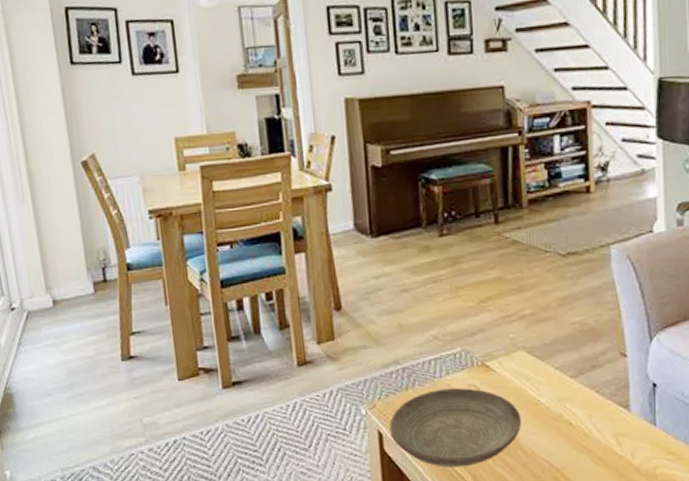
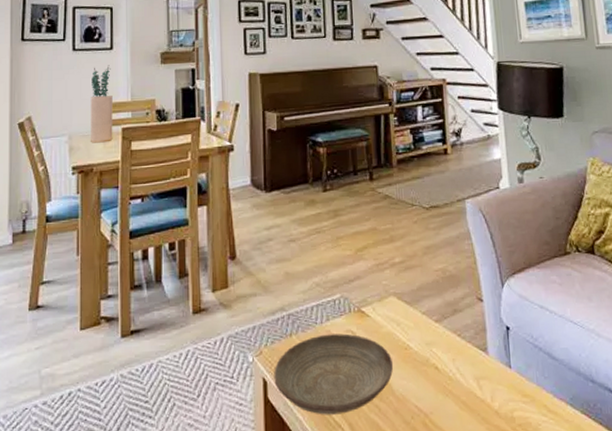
vase: none [158,91,191,184] -> present [90,65,113,143]

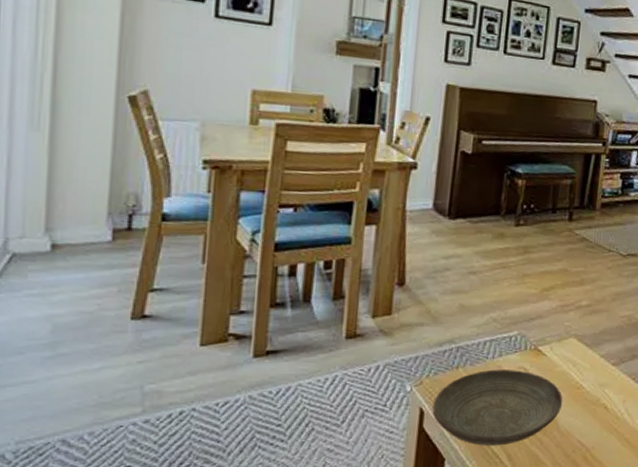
vase: present [90,65,113,143] -> none [232,43,267,138]

